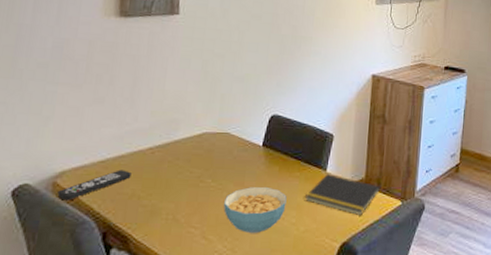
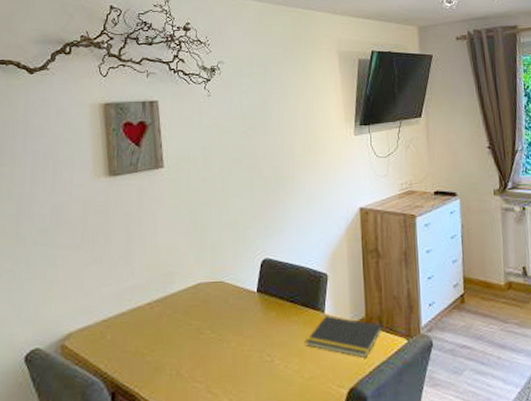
remote control: present [57,169,131,201] -> none [66,327,133,363]
cereal bowl: present [223,186,287,234] -> none [226,334,287,385]

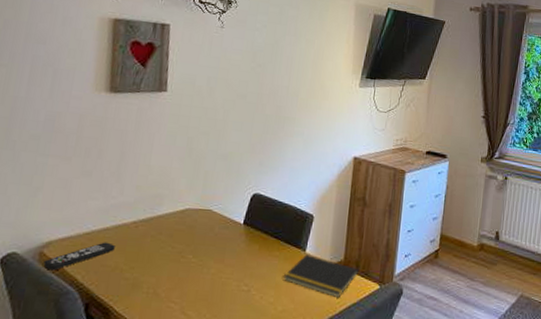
remote control: none [66,327,133,363] -> present [43,242,115,271]

